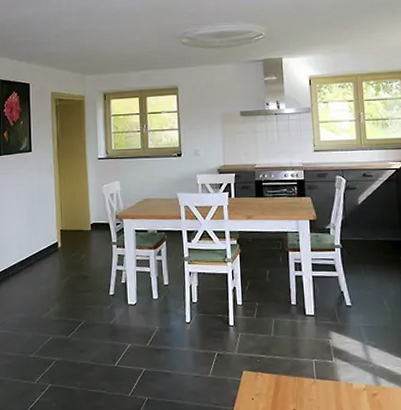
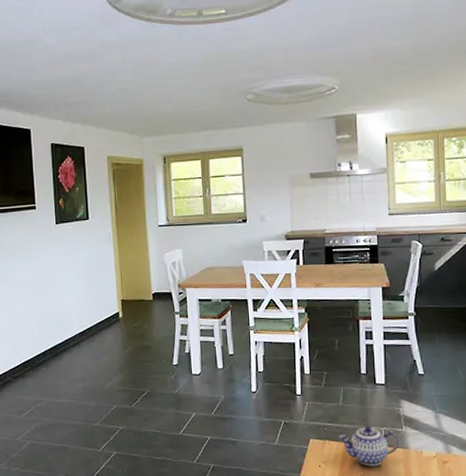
teapot: none [271,357,330,399] -> present [339,426,400,466]

